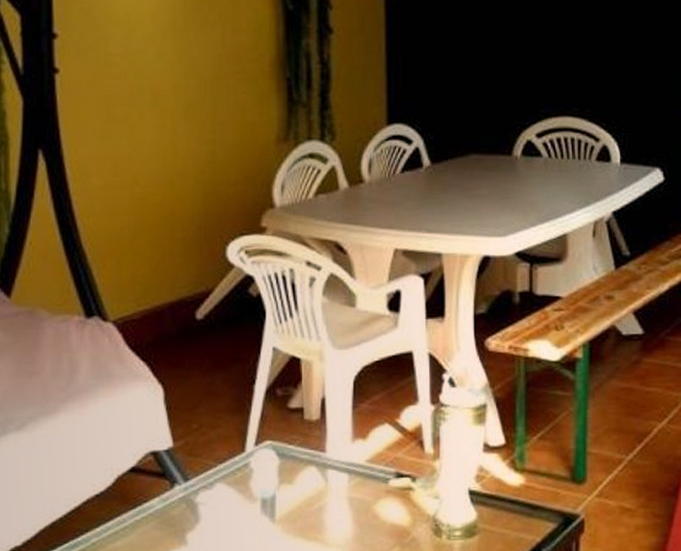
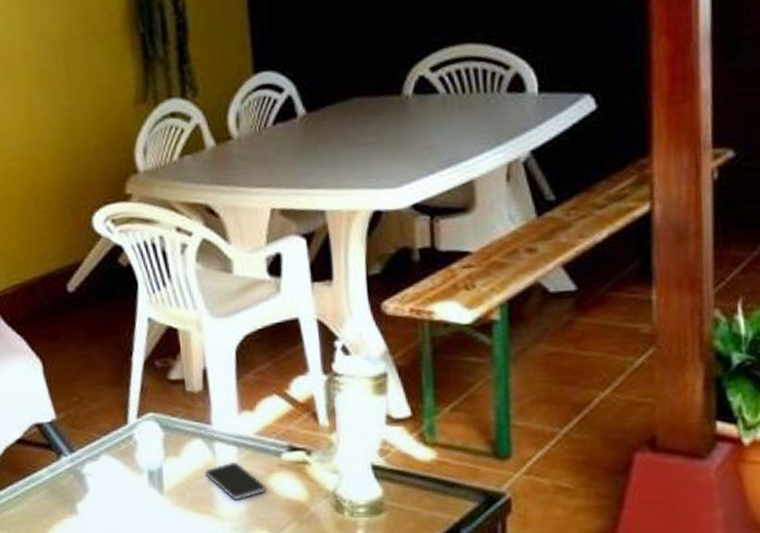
smartphone: none [317,489,373,527] -> present [205,462,267,501]

